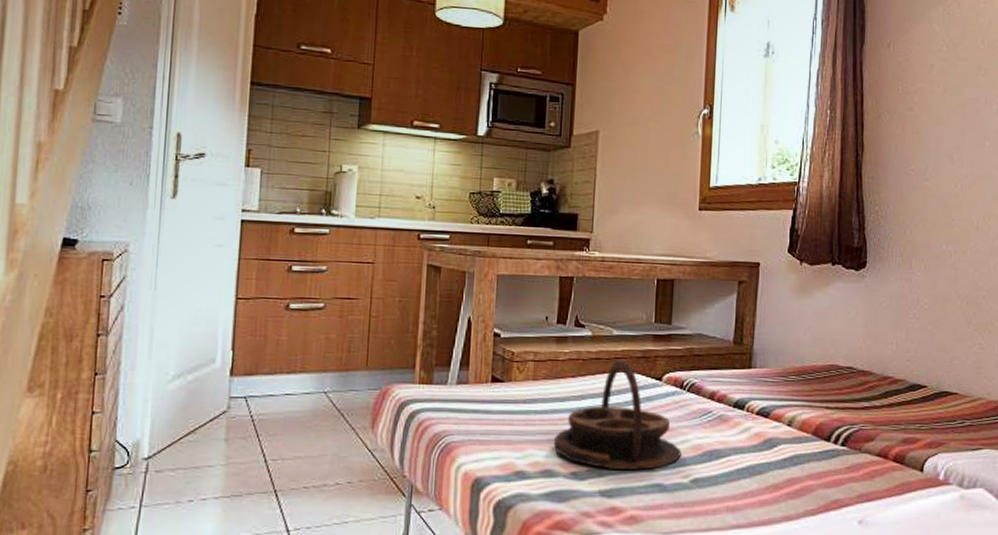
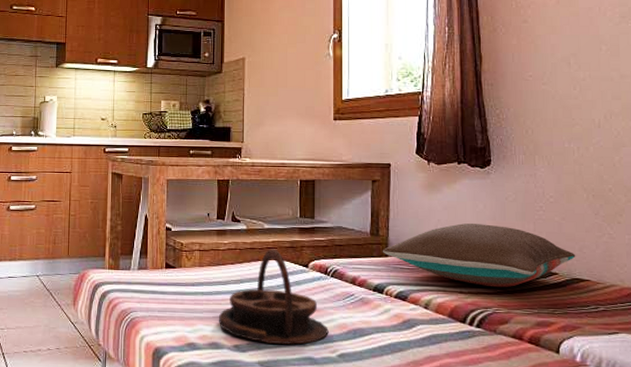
pillow: none [745,331,946,402] -> present [382,223,576,288]

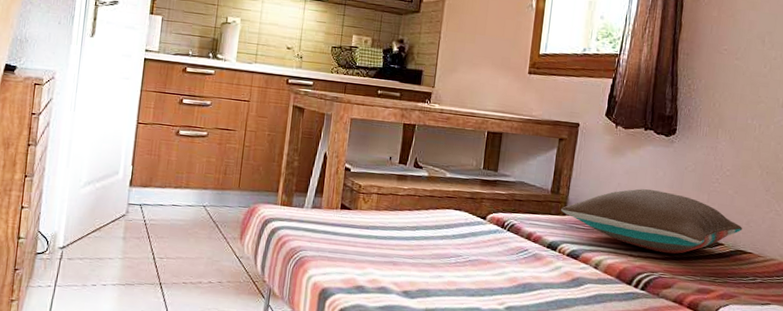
serving tray: present [218,249,329,345] -> none [389,198,499,295]

